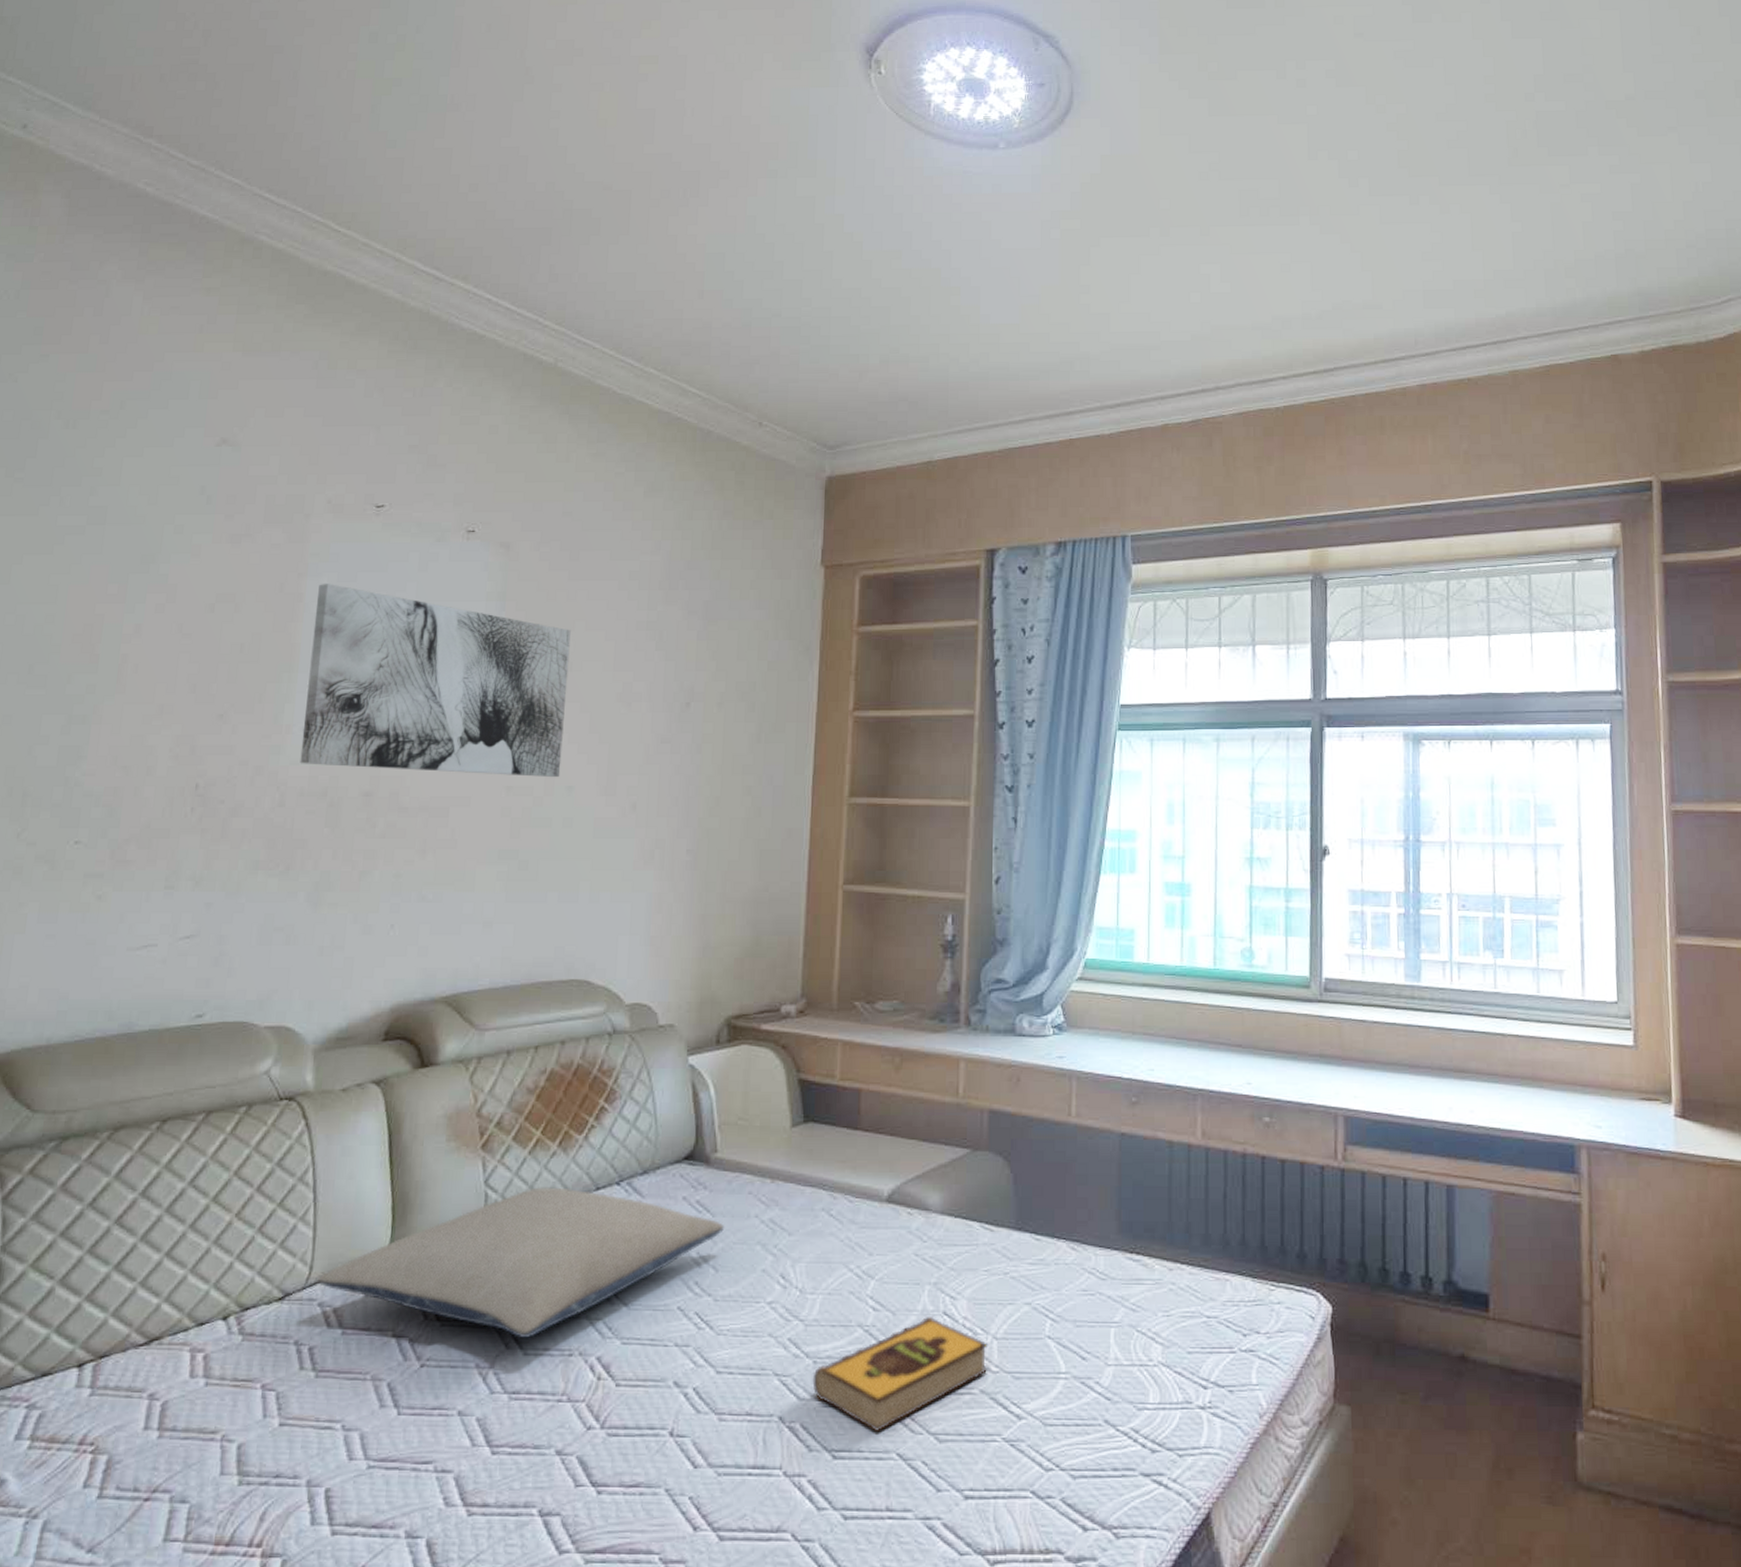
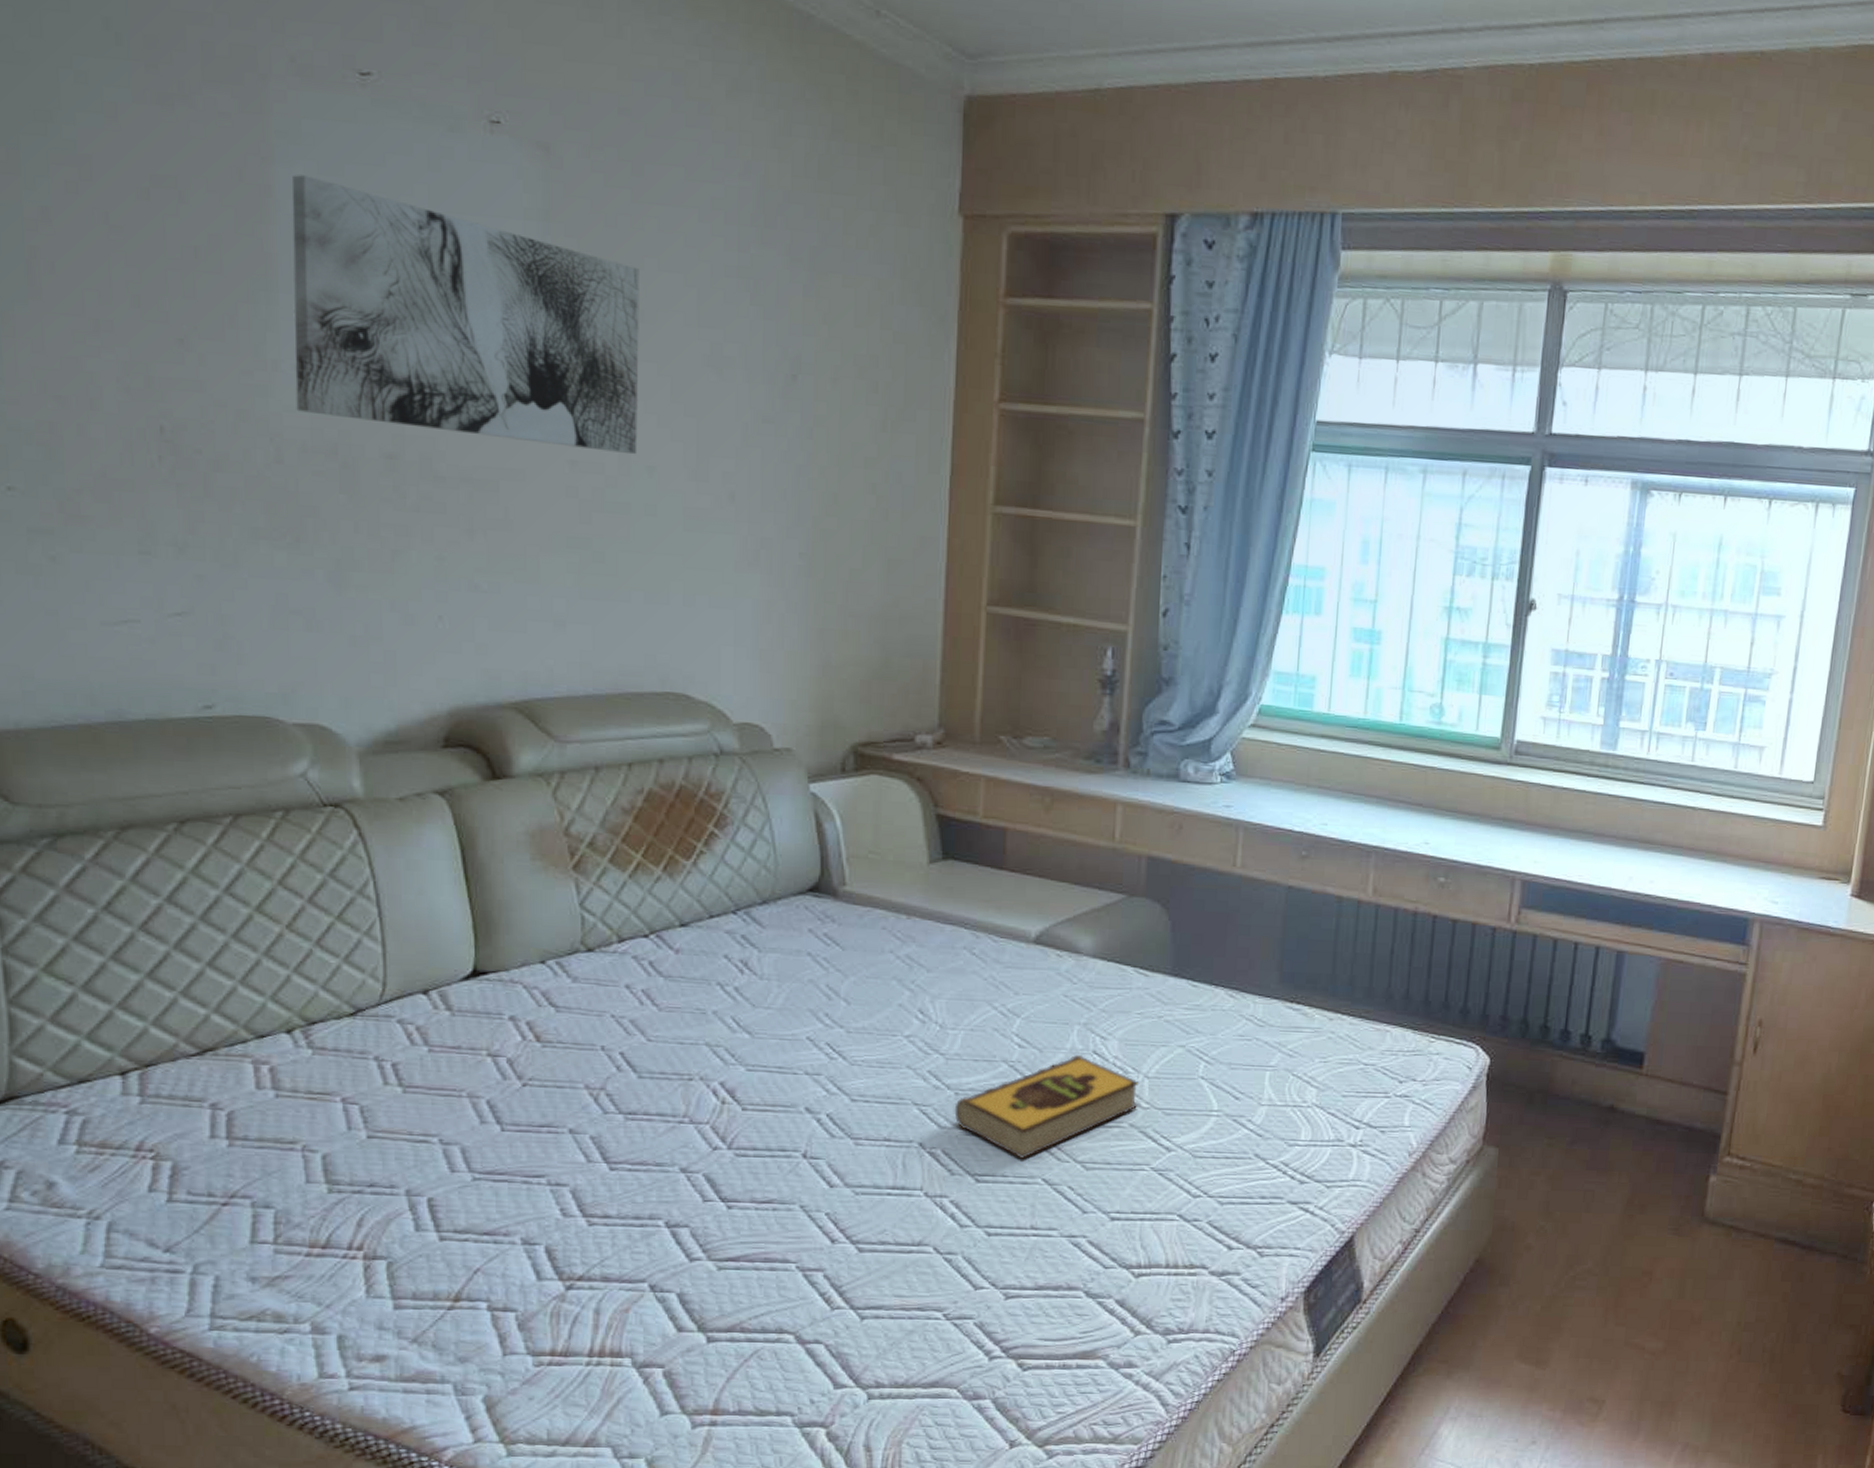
pillow: present [318,1187,724,1338] -> none [394,912,855,1062]

